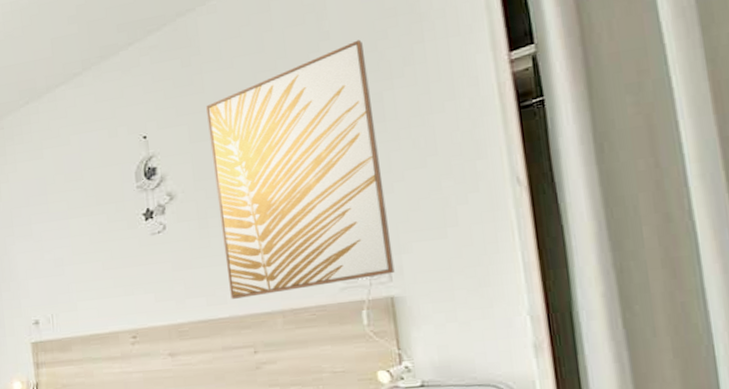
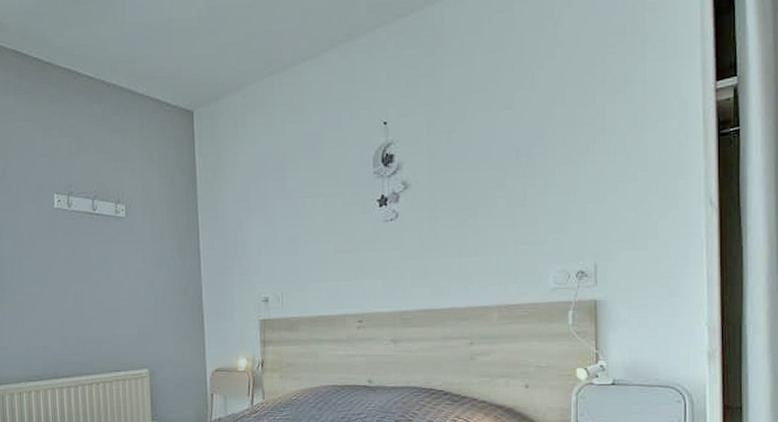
wall art: present [206,39,395,299] -> none [446,51,600,291]

